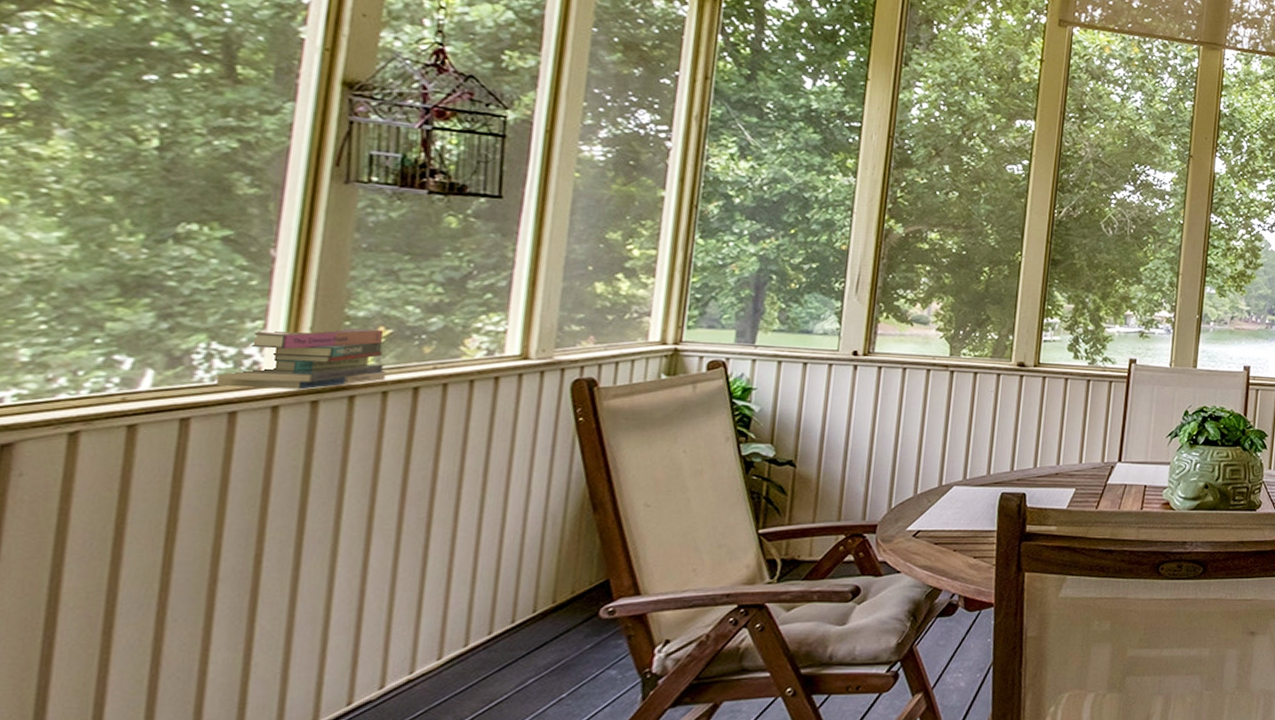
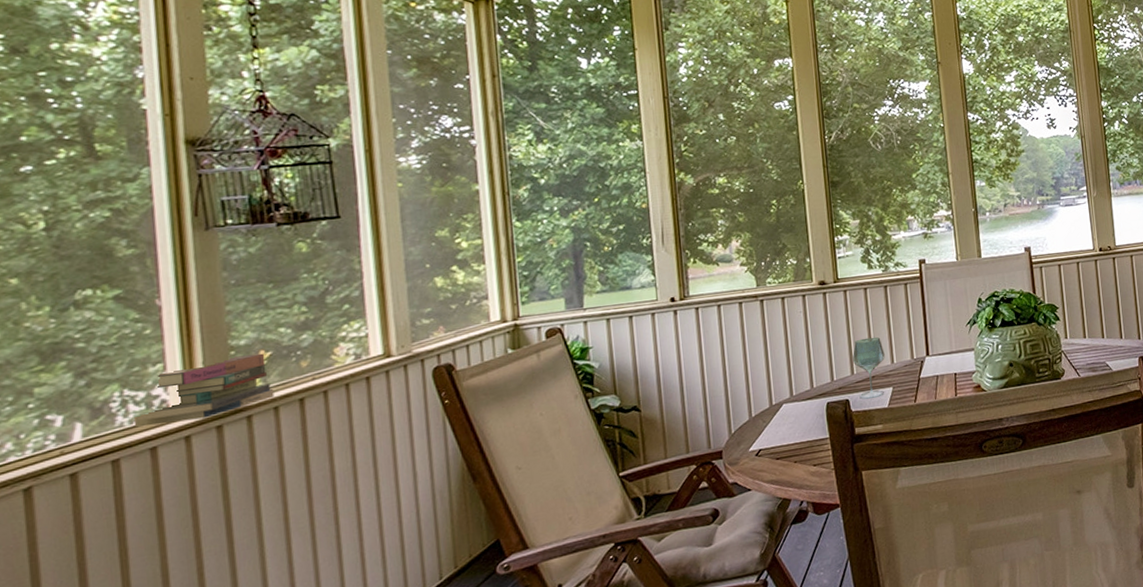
wine glass: none [1037,431,1074,497] -> present [852,337,885,400]

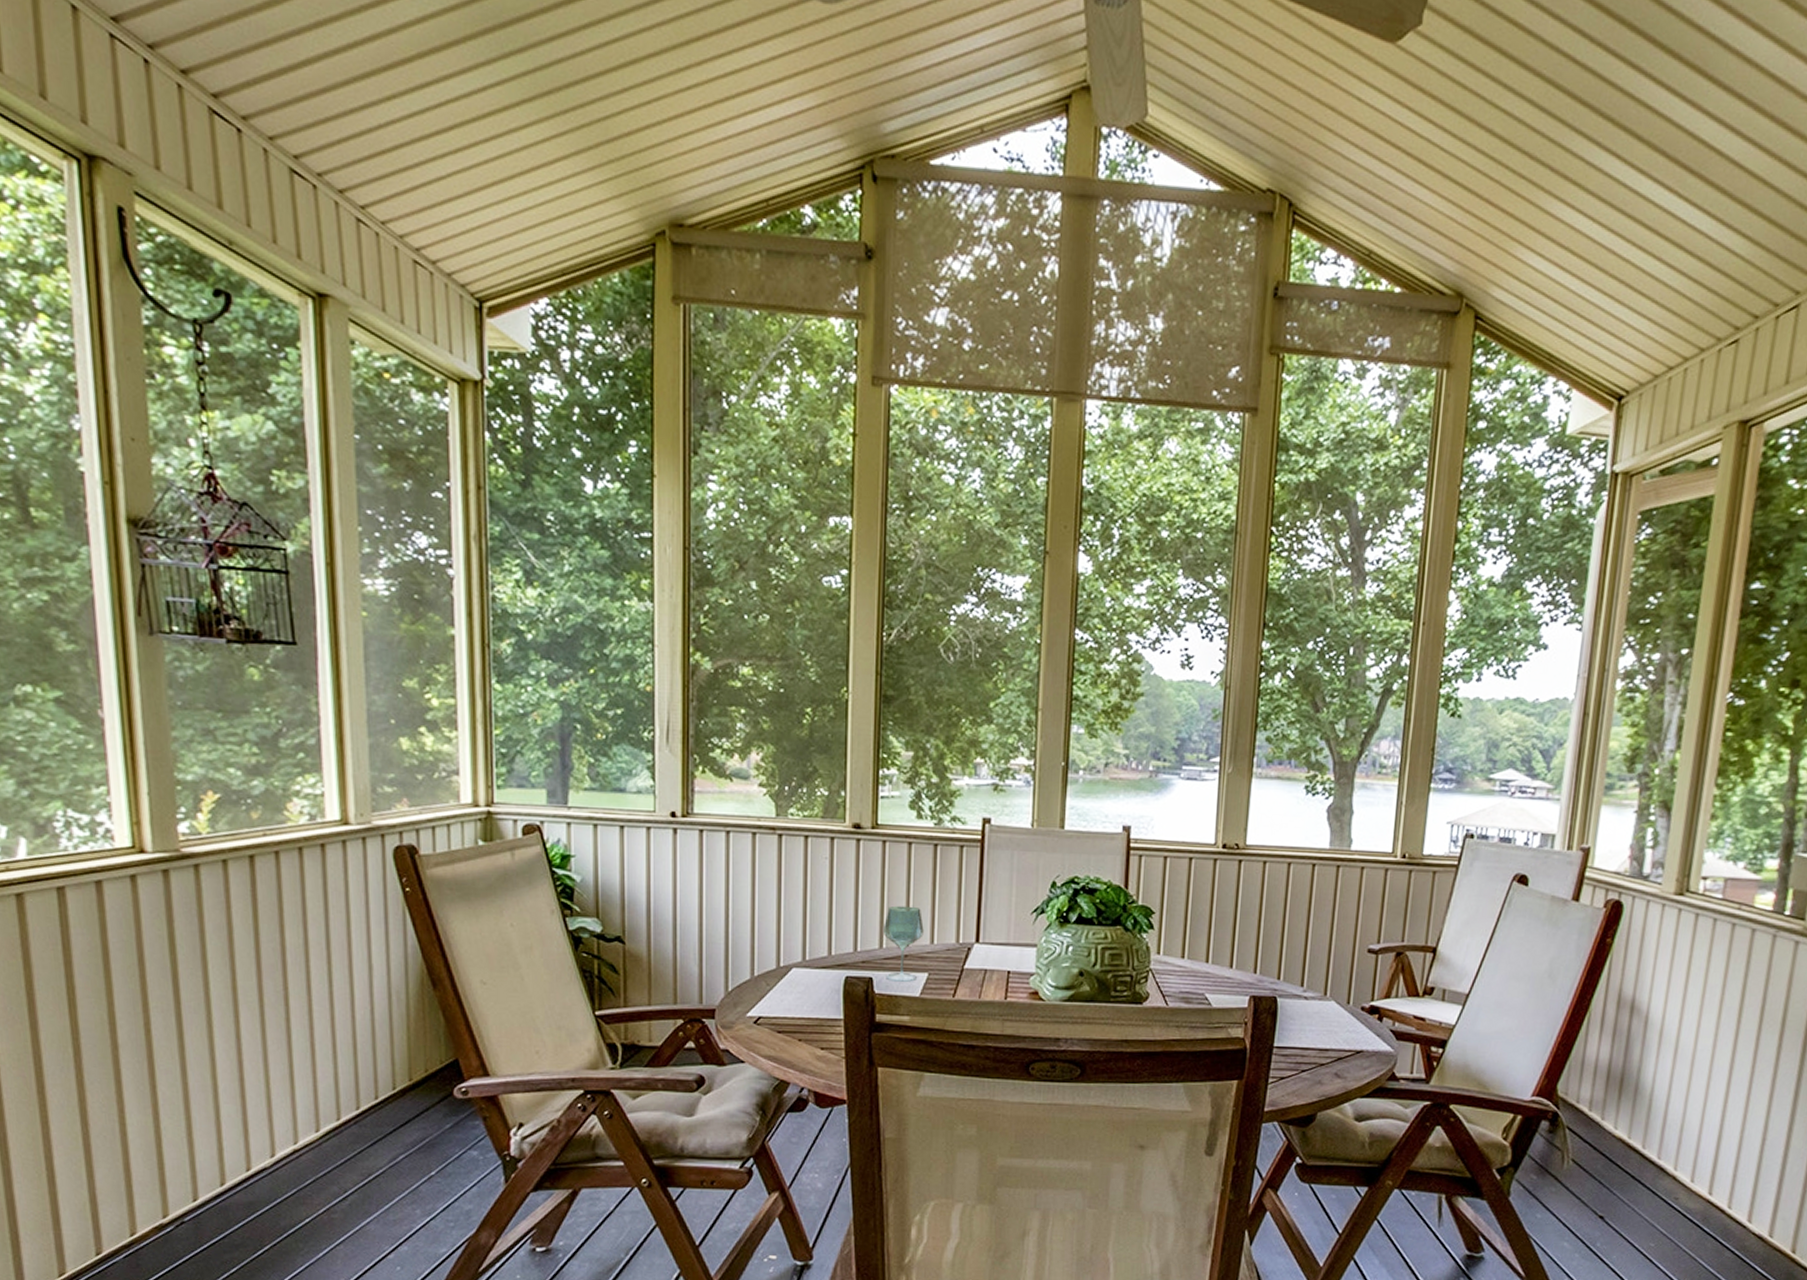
books: present [133,353,275,428] -> none [77,793,223,858]

